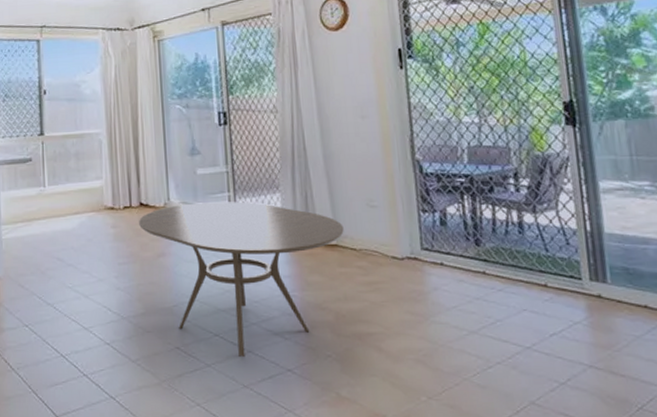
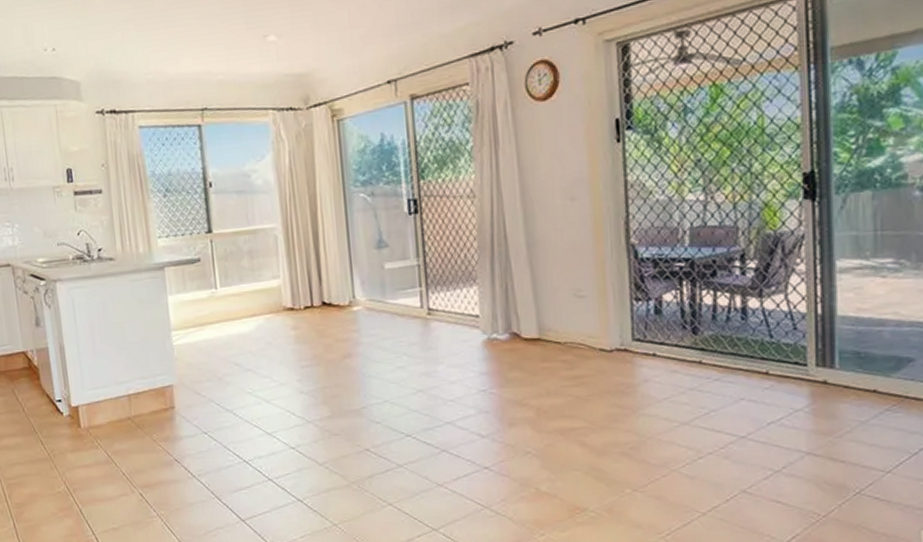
dining table: present [139,201,344,357] -> none [322,297,548,456]

